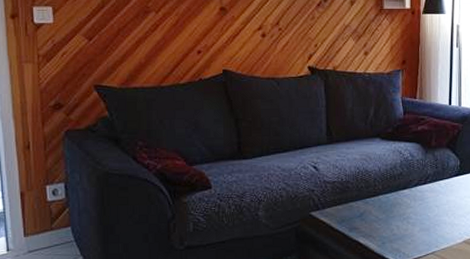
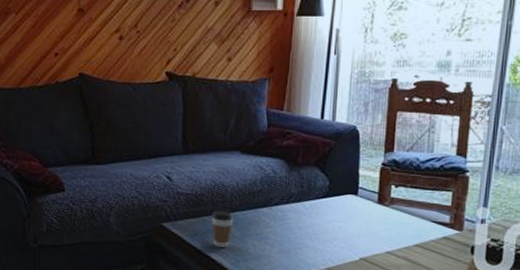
coffee cup: none [357,195,378,231] -> present [211,210,234,247]

